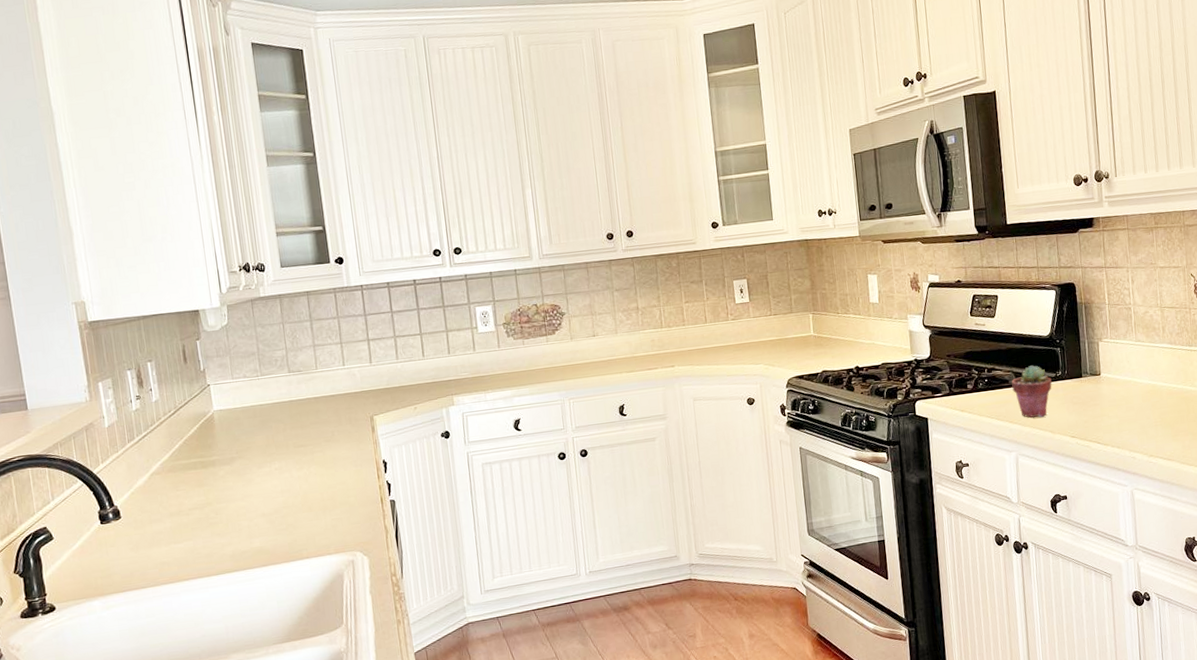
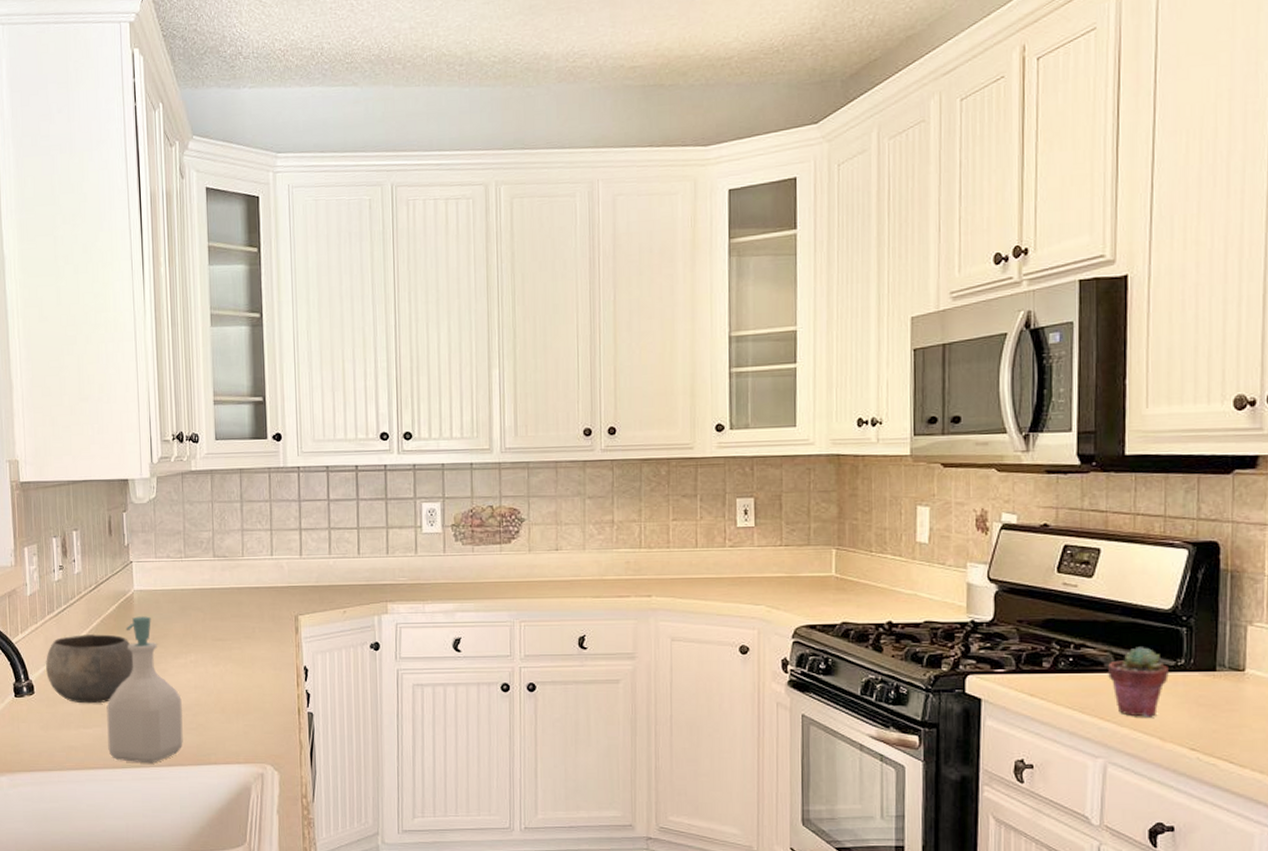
bowl: none [130,454,220,521] -> present [46,634,134,704]
soap bottle: none [196,433,275,569] -> present [106,616,183,764]

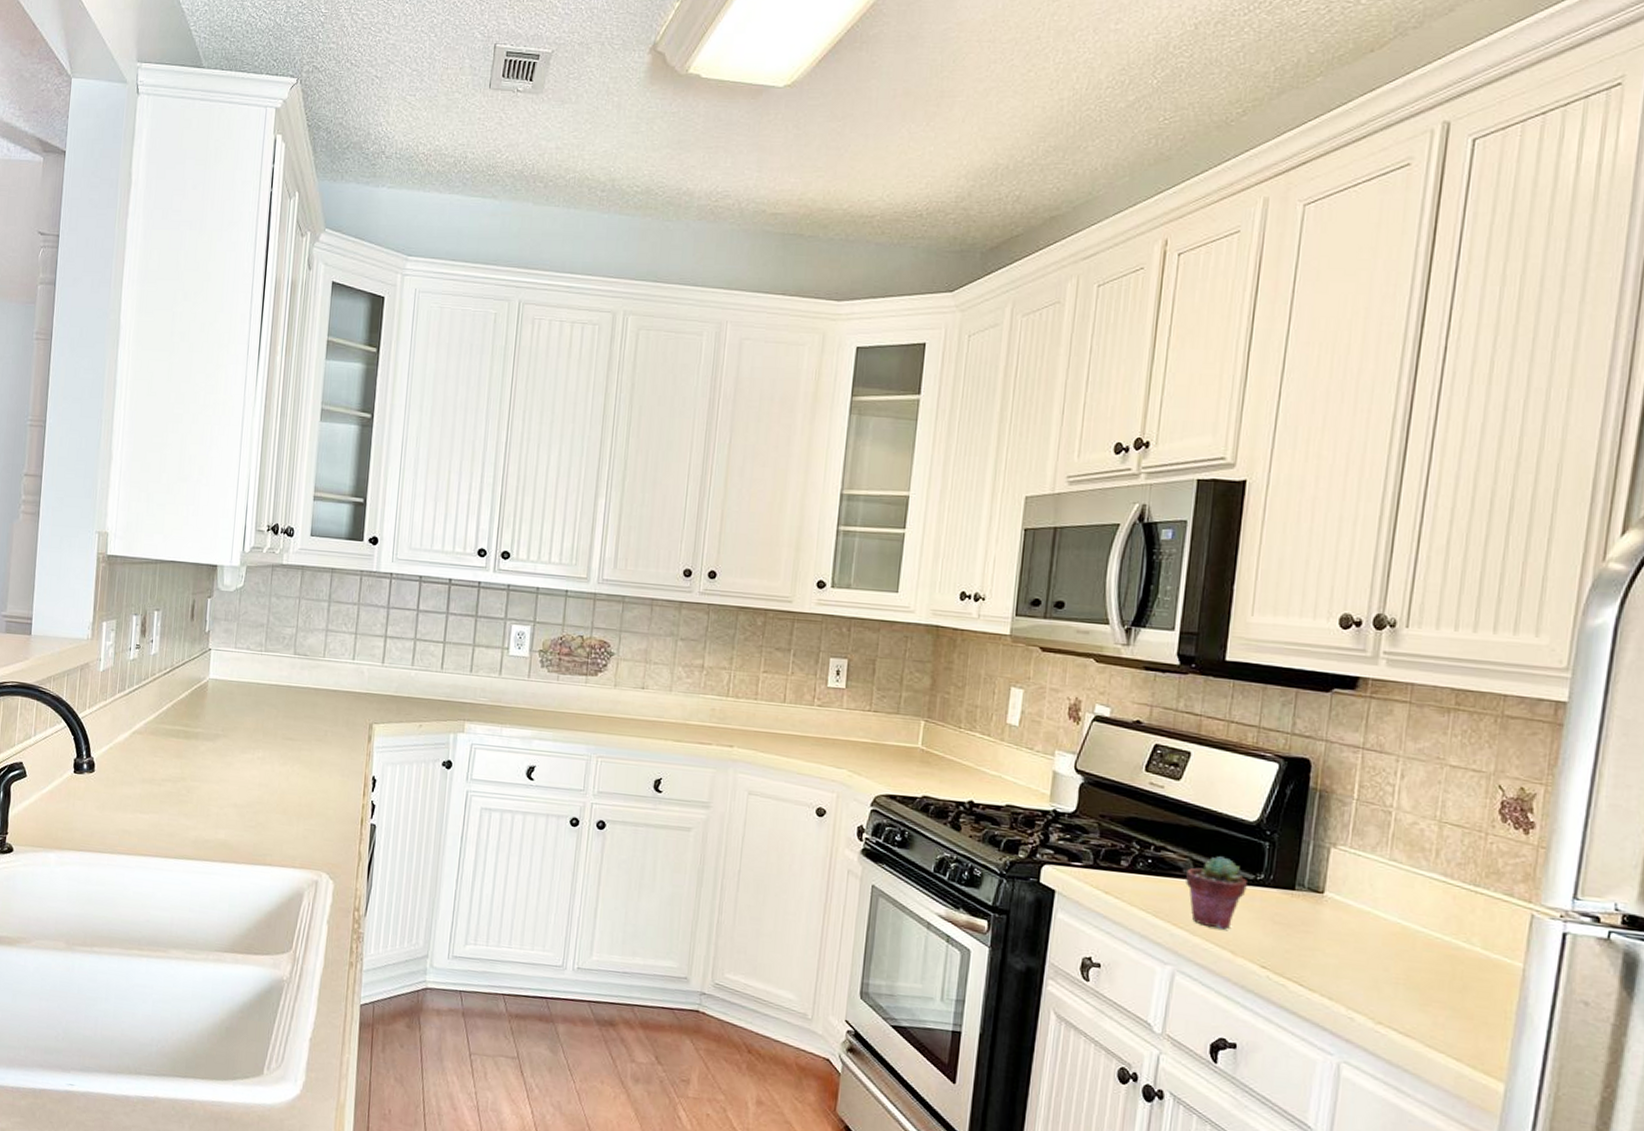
bowl: present [46,634,134,704] -> none [109,717,201,790]
soap bottle: present [106,616,183,764] -> none [162,705,244,857]

